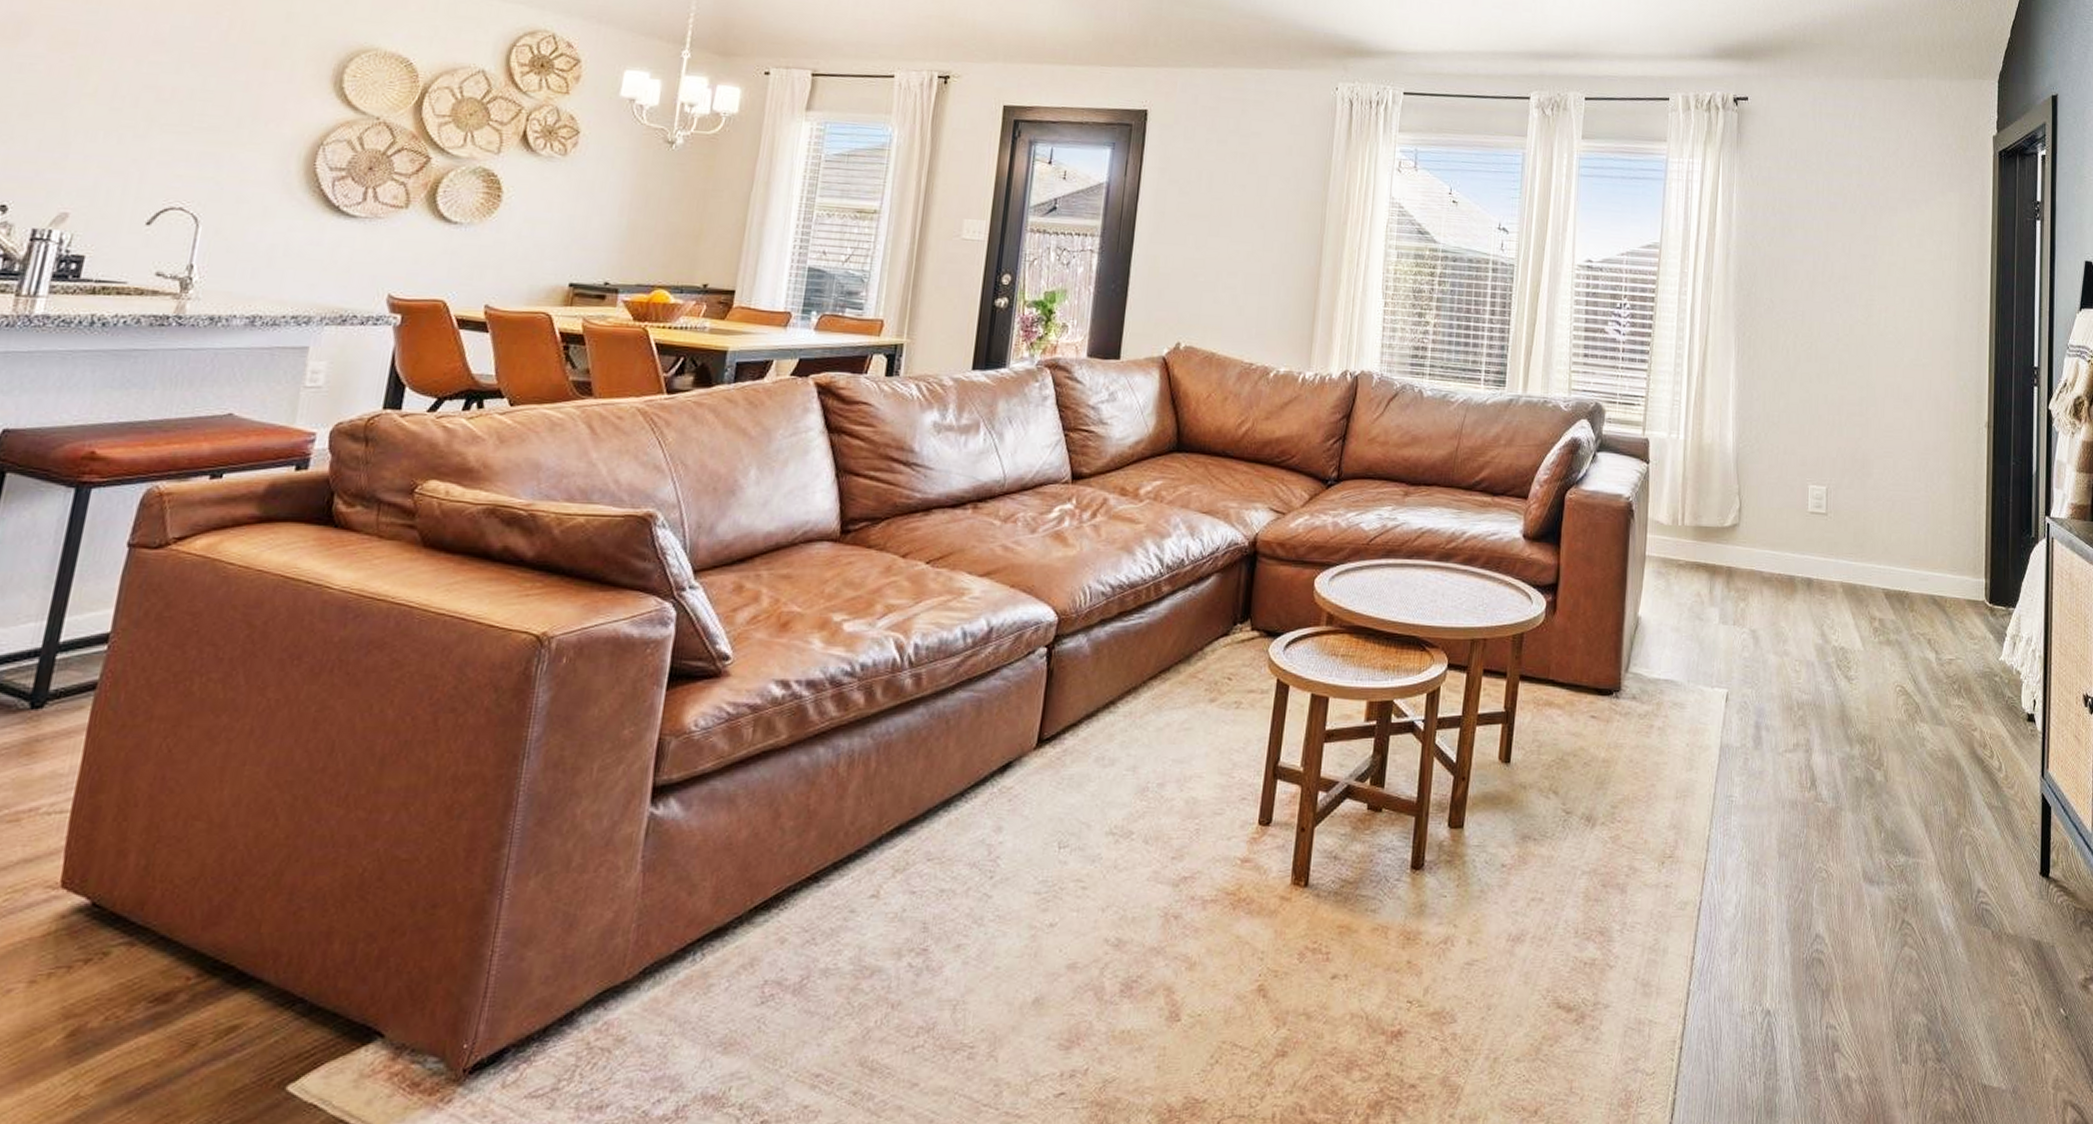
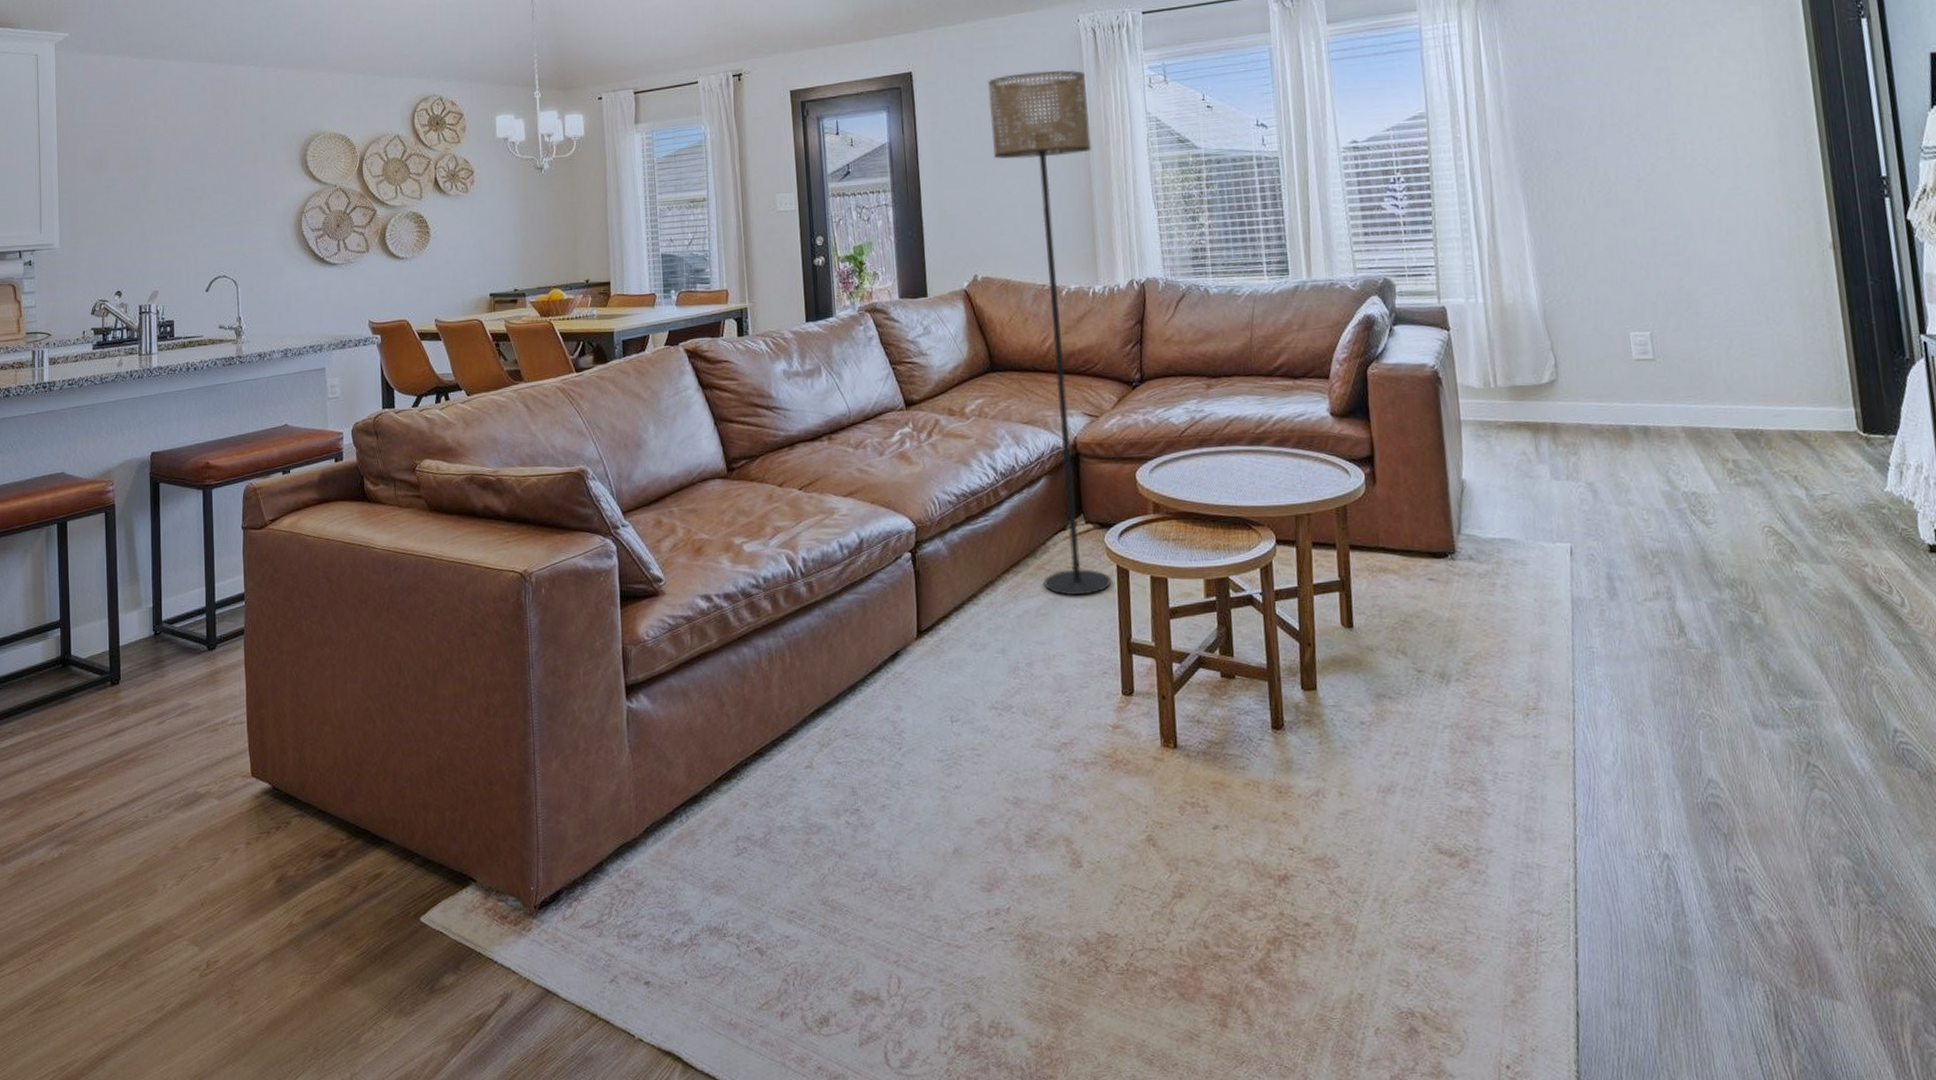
floor lamp: none [1193,131,1335,710] -> present [988,70,1112,596]

